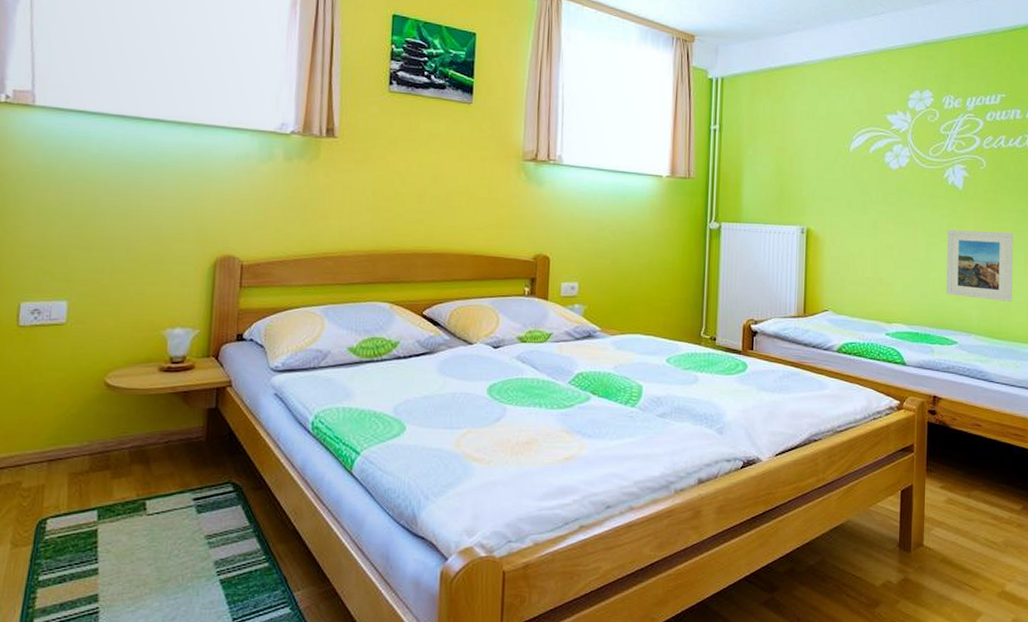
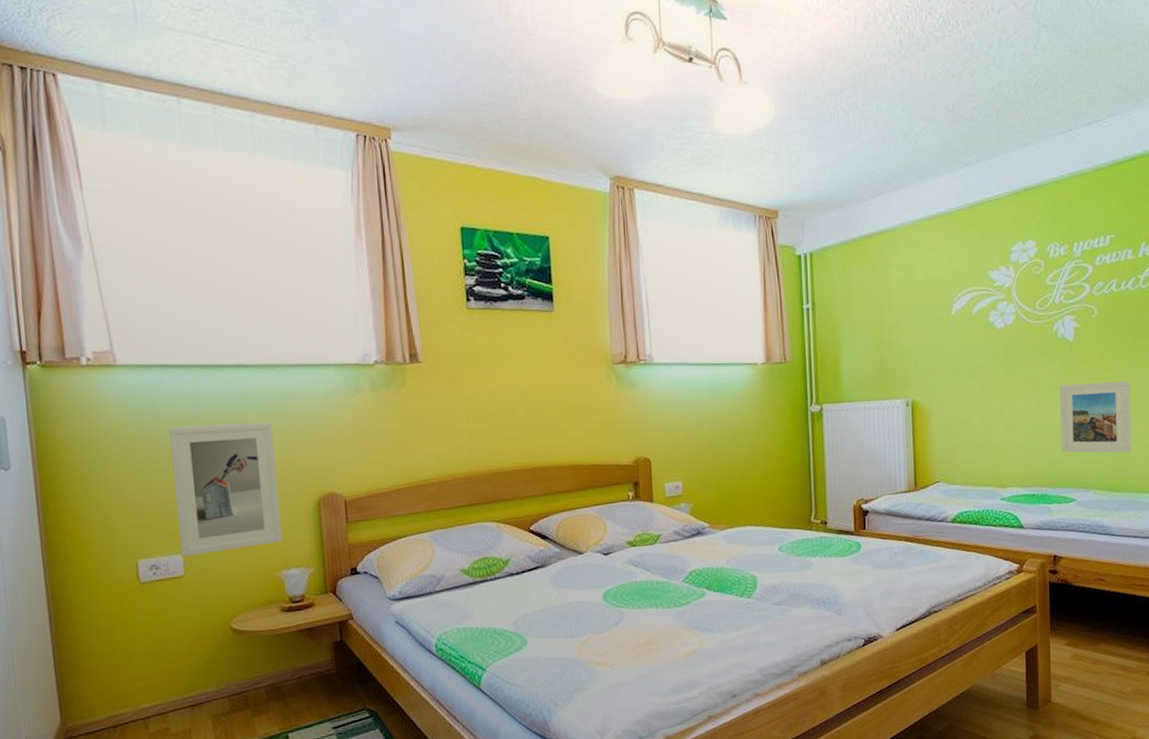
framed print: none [67,173,181,304] -> present [169,422,283,557]

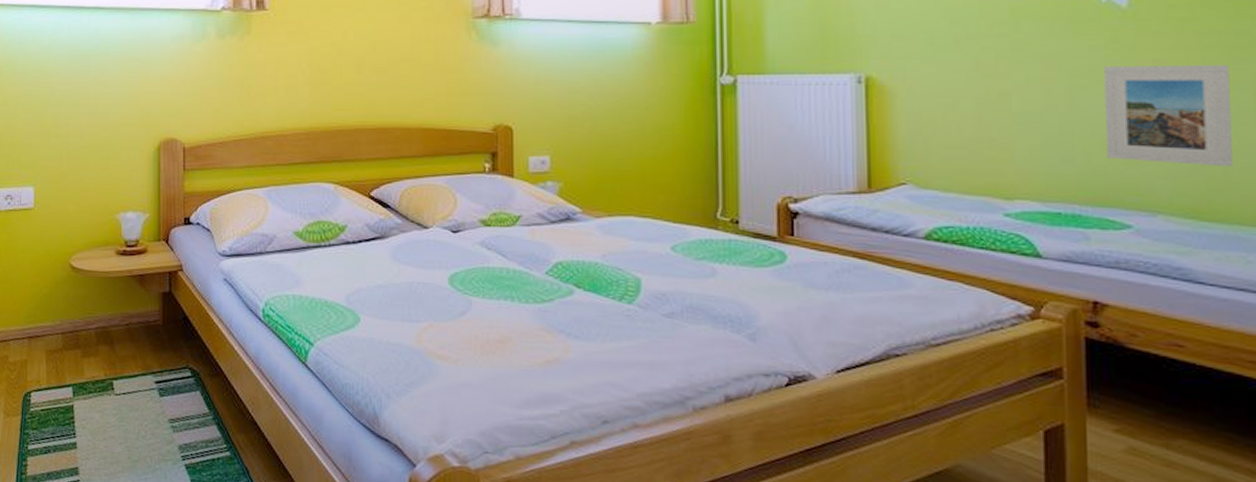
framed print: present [169,422,283,557] -> none [32,64,123,190]

